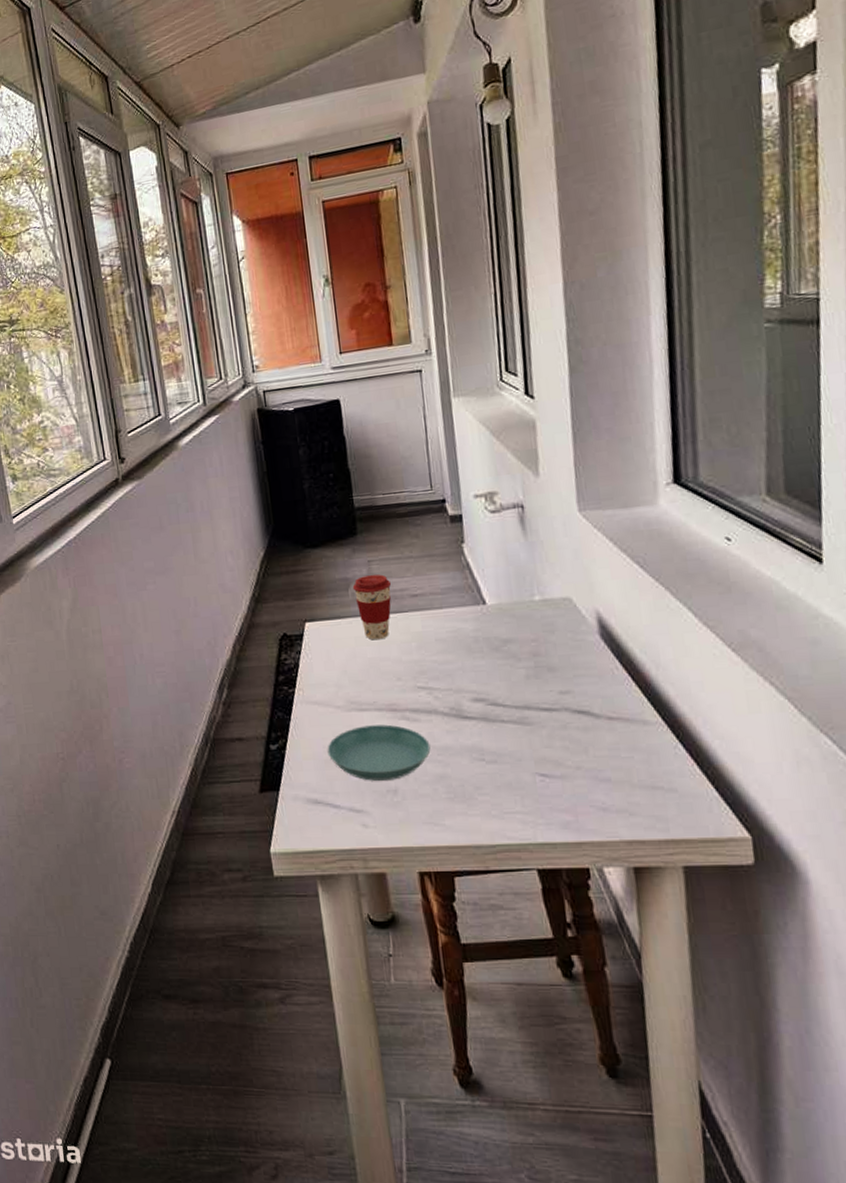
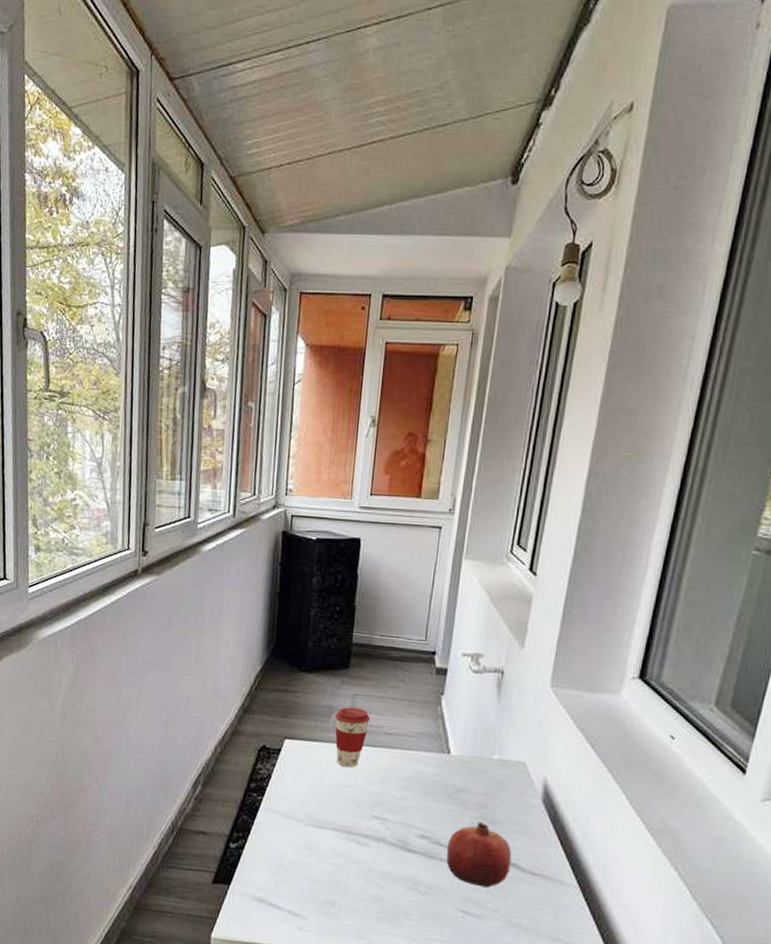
saucer: present [327,724,431,782] -> none [280,841,373,894]
fruit: none [505,672,583,744] -> present [446,822,512,888]

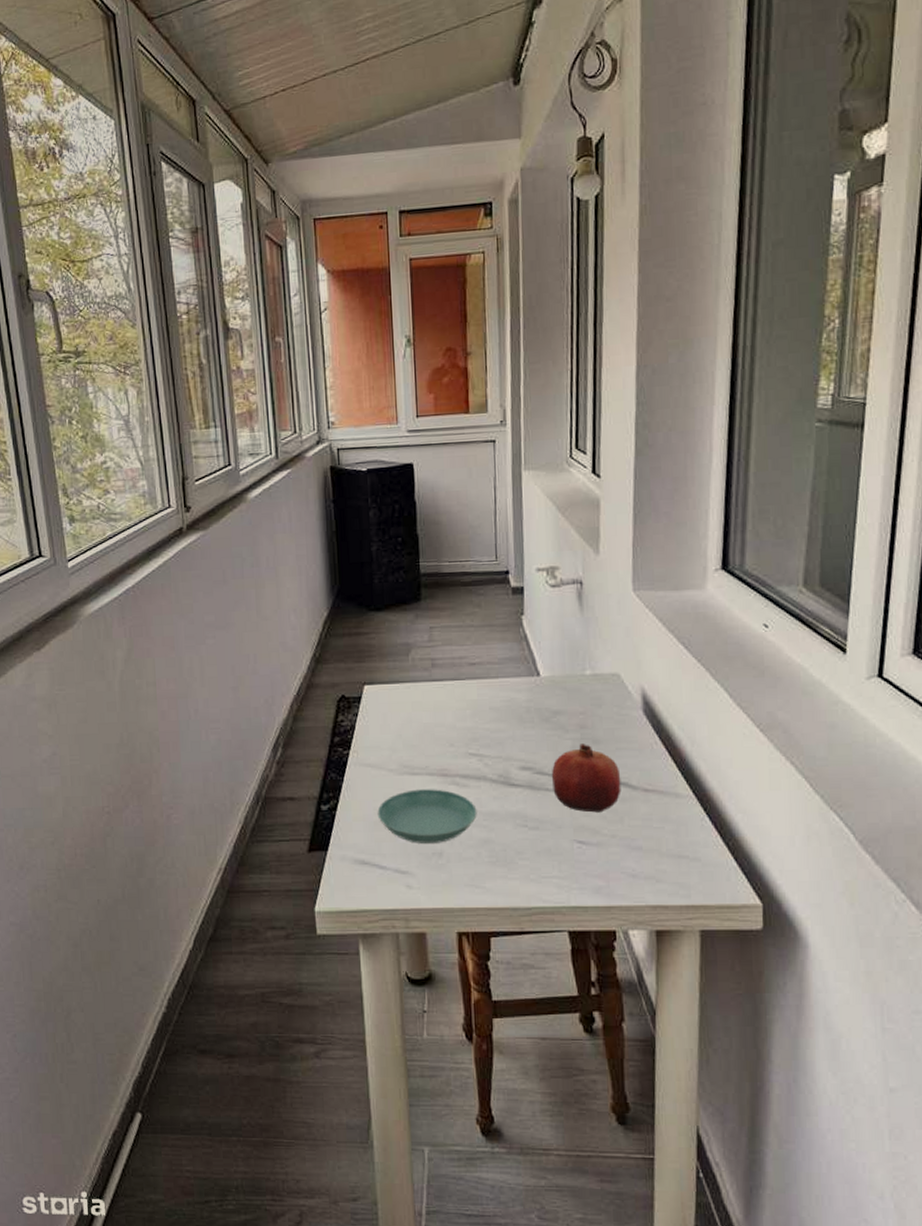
saucer: none [280,841,373,894] -> present [377,789,477,845]
coffee cup: present [334,707,371,768] -> none [413,641,451,706]

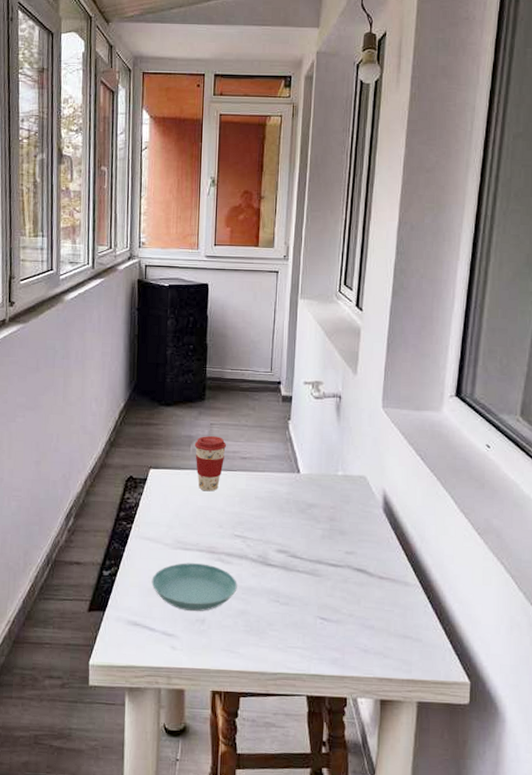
coffee cup: none [413,641,451,706] -> present [194,436,227,492]
fruit: present [551,744,622,813] -> none [302,534,361,594]

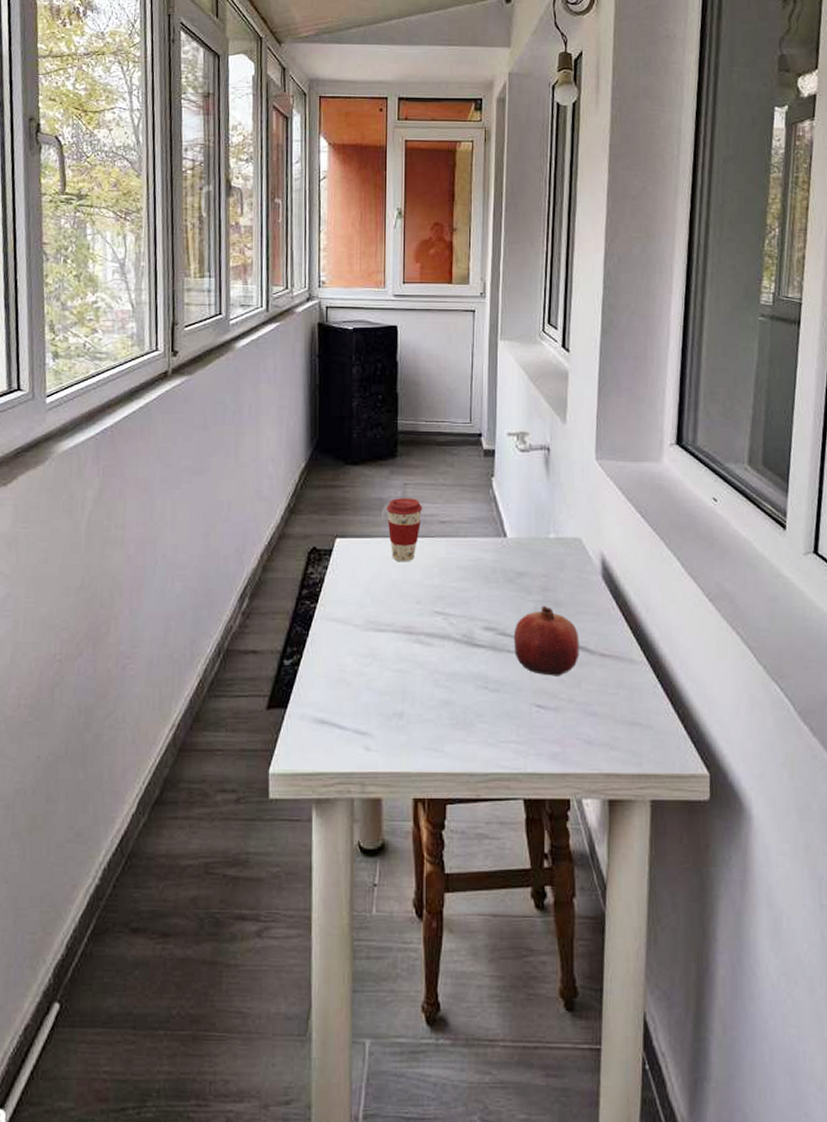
saucer: present [151,563,237,612] -> none [340,646,440,704]
fruit: none [302,534,361,594] -> present [513,606,580,676]

